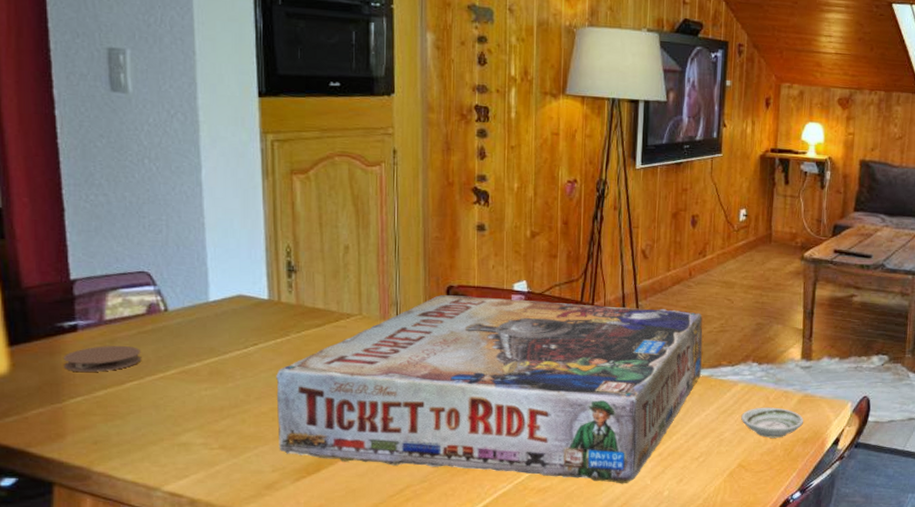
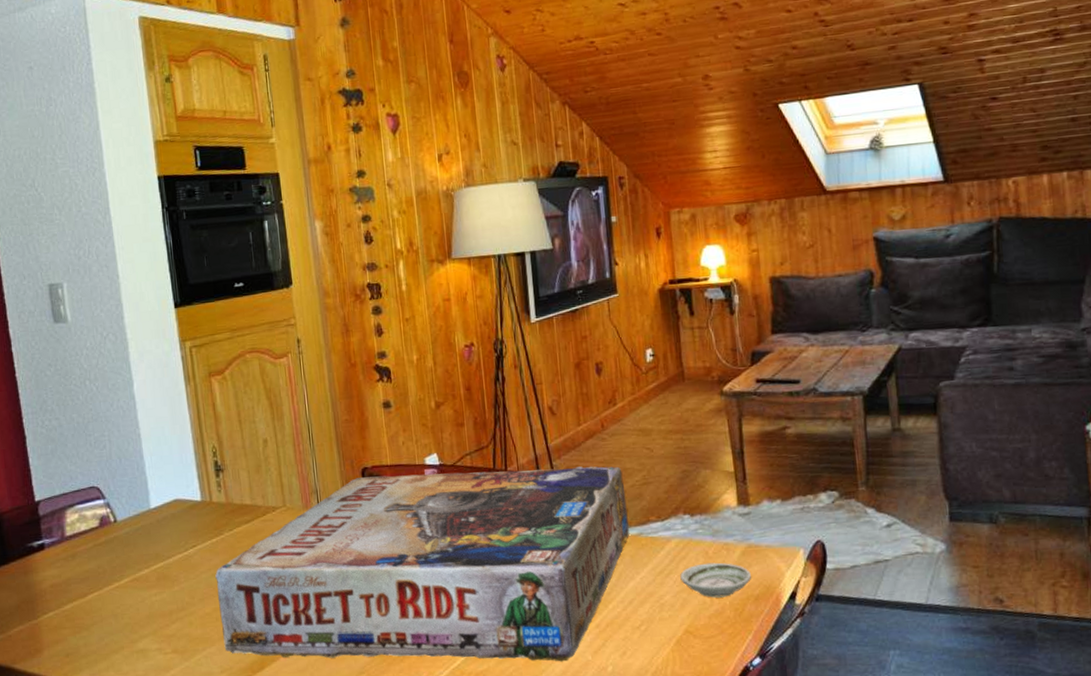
coaster: present [63,346,140,372] -> none [35,559,98,588]

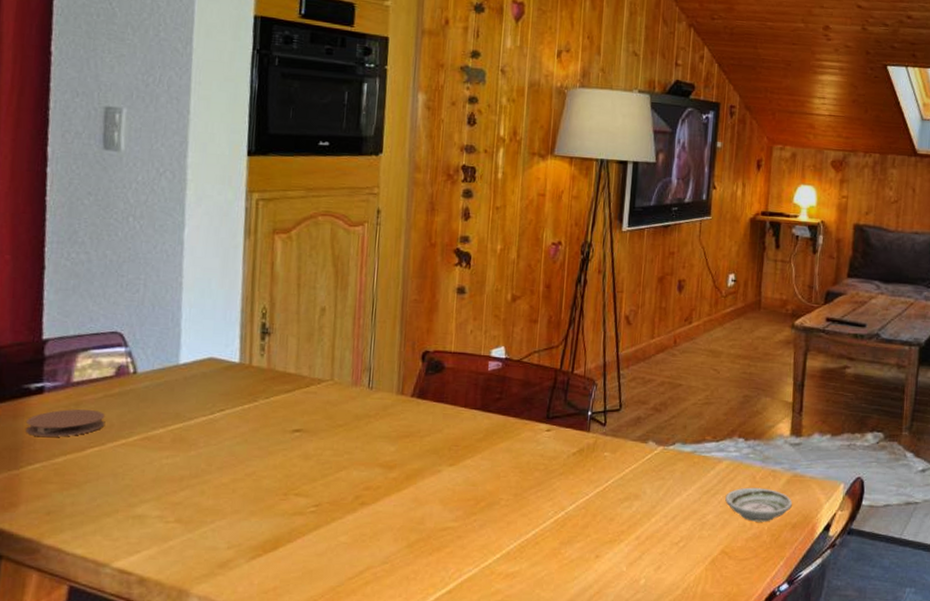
coaster: none [35,559,98,588] -> present [25,409,105,437]
board game: present [215,466,629,662] -> none [236,360,687,571]

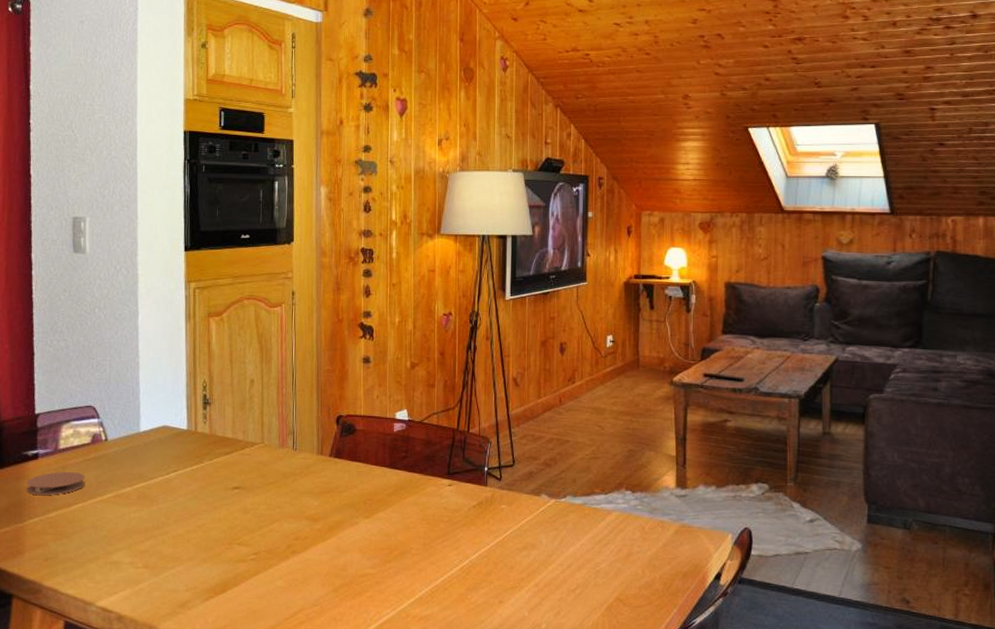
saucer: present [725,487,792,522] -> none [617,537,681,571]

